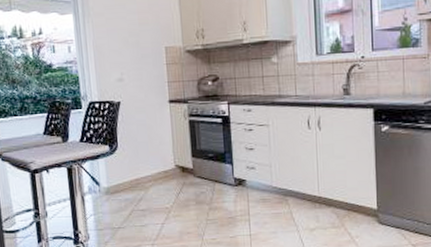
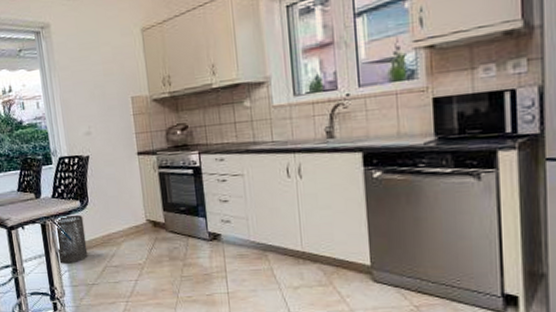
trash can: none [82,159,115,208] -> present [54,214,88,264]

